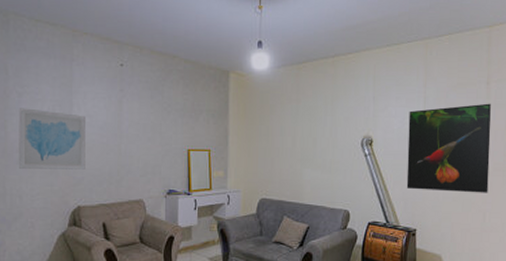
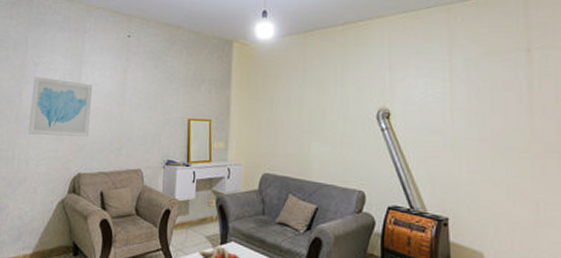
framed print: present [406,103,491,193] -> none [432,73,540,179]

